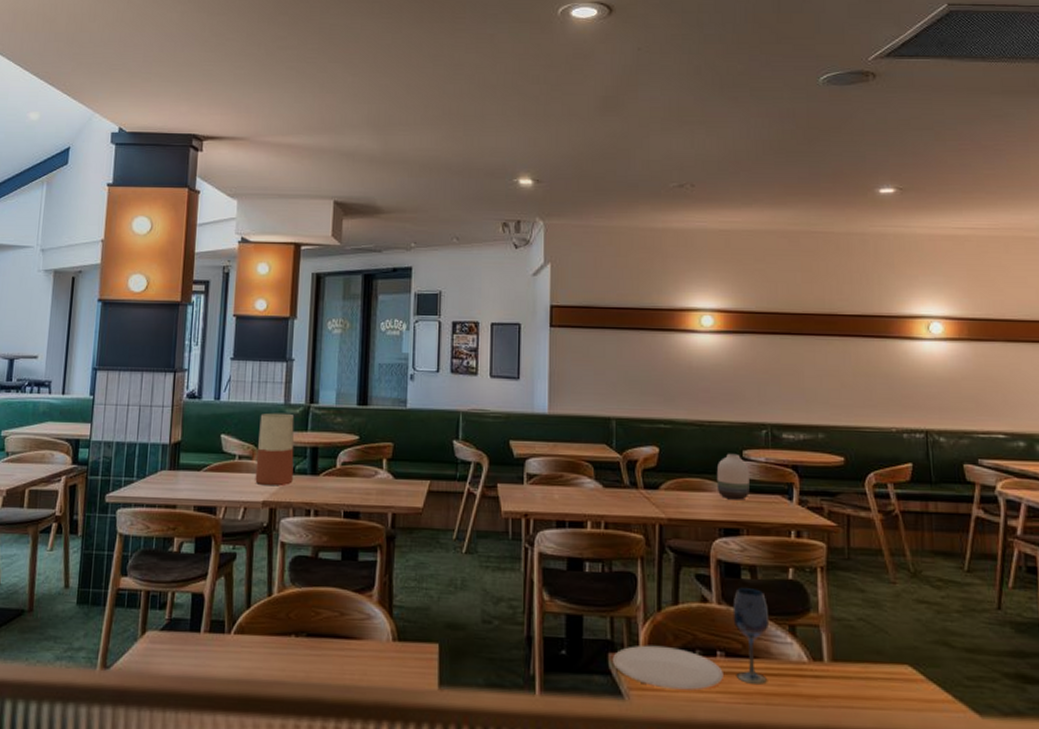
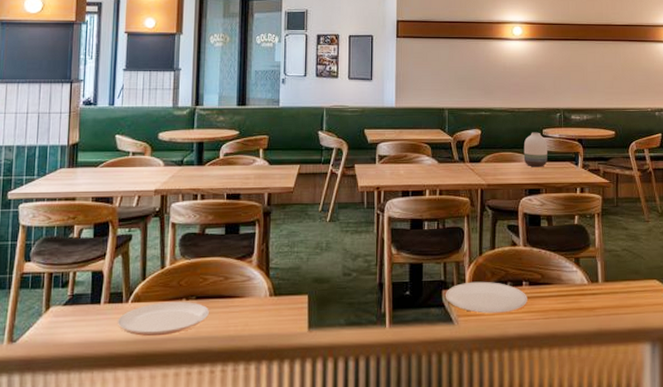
plate: none [217,636,323,678] -> present [117,301,210,337]
vase: present [255,412,295,486] -> none [148,114,182,177]
wineglass: present [732,587,770,686] -> none [534,232,561,305]

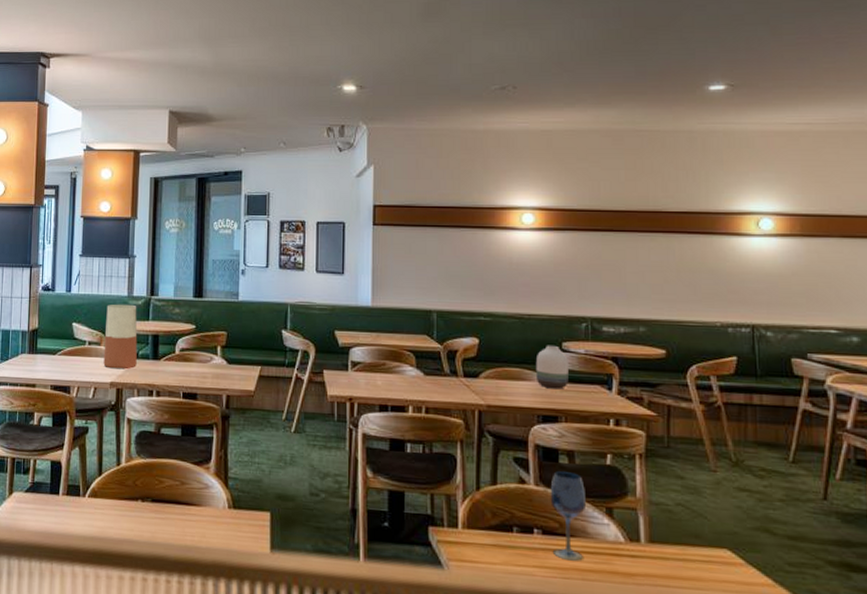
plate: present [117,301,210,337] -> none [74,500,166,536]
vase: none [148,114,182,177] -> present [103,304,138,369]
plate: present [446,281,527,314] -> none [433,520,540,564]
wineglass: none [534,232,561,305] -> present [550,470,587,563]

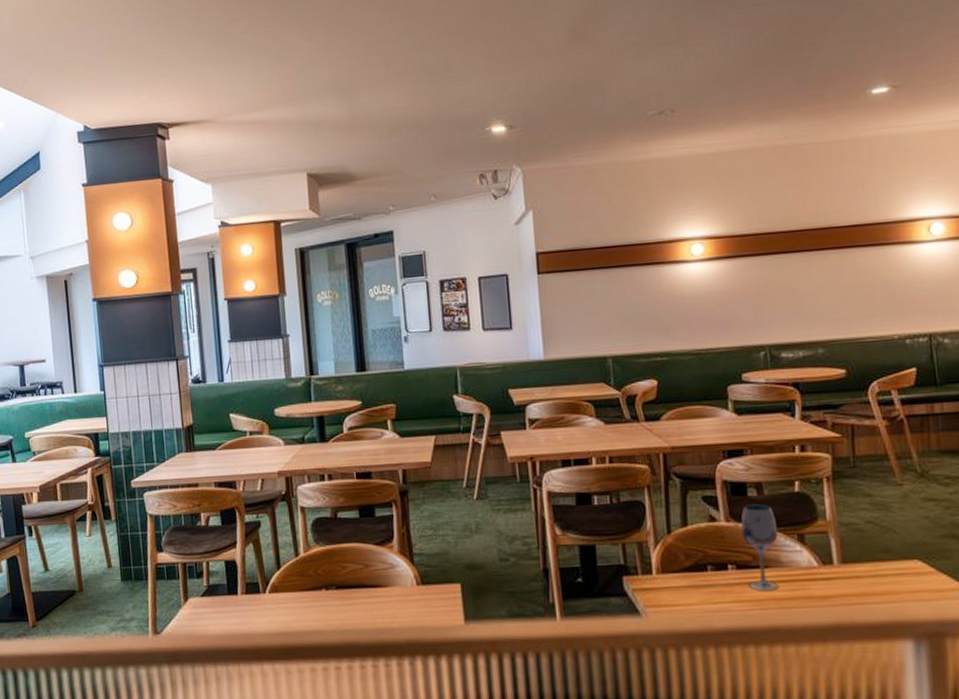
vase: present [103,304,138,369] -> none [264,387,304,457]
vase: present [535,345,569,389] -> none [716,377,751,423]

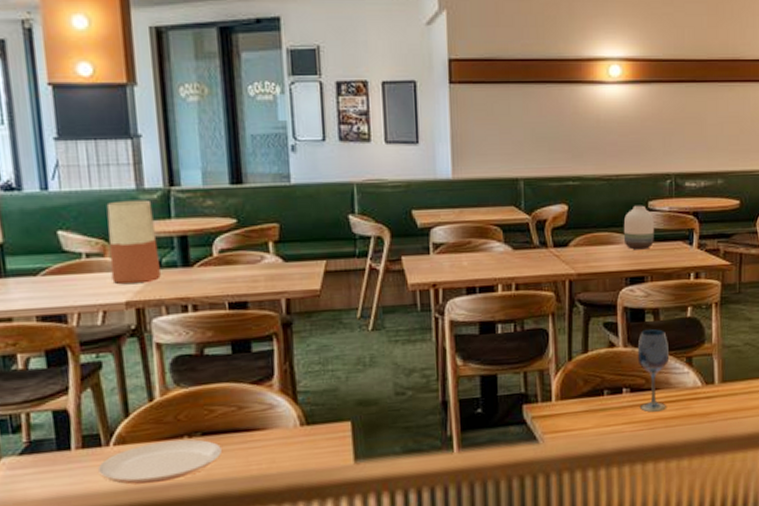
plate: none [257,591,353,629] -> present [97,439,223,485]
vase: none [264,387,304,457] -> present [106,199,161,285]
vase: none [716,377,751,423] -> present [623,205,654,250]

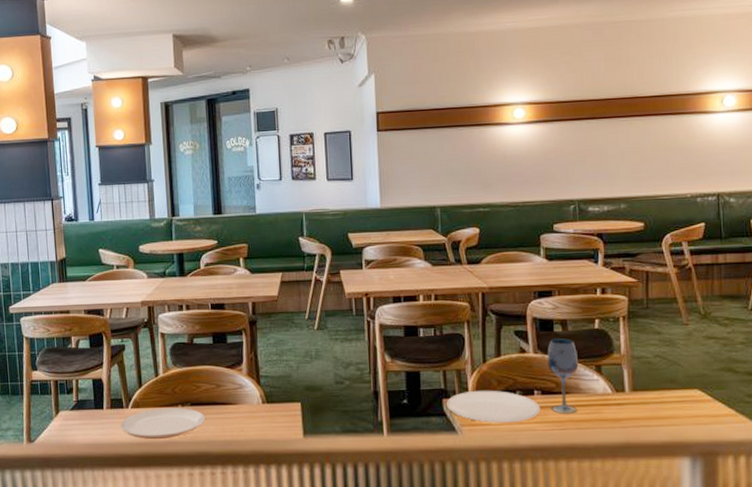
vase: present [106,199,161,285] -> none [130,226,165,289]
plate: none [527,391,628,429] -> present [447,390,540,423]
vase: present [623,205,654,250] -> none [530,228,560,267]

